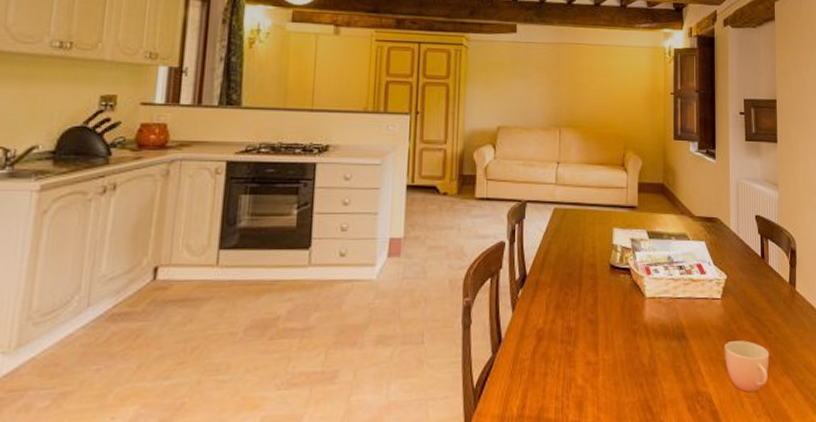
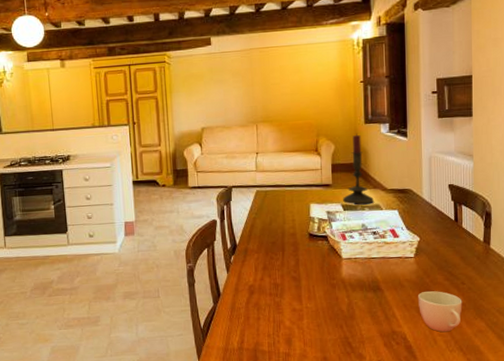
candle: none [649,150,681,233] -> present [343,133,374,205]

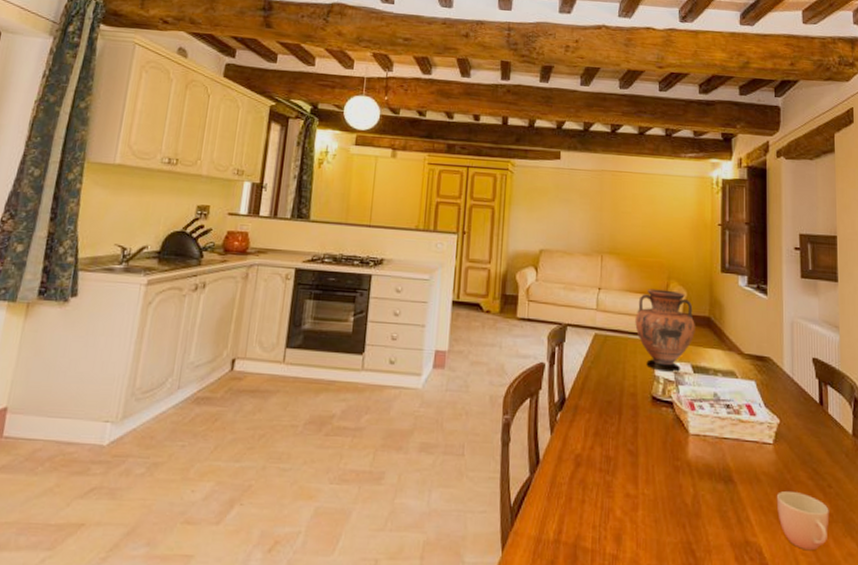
vase: none [290,145,344,214] -> present [635,289,695,374]
candle: present [343,133,374,205] -> none [693,282,728,369]

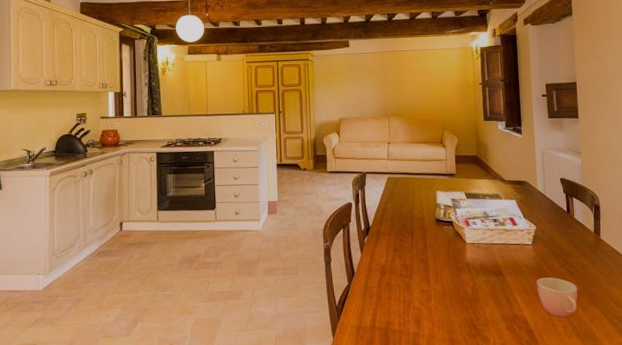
vase: present [635,289,695,374] -> none [418,138,466,201]

